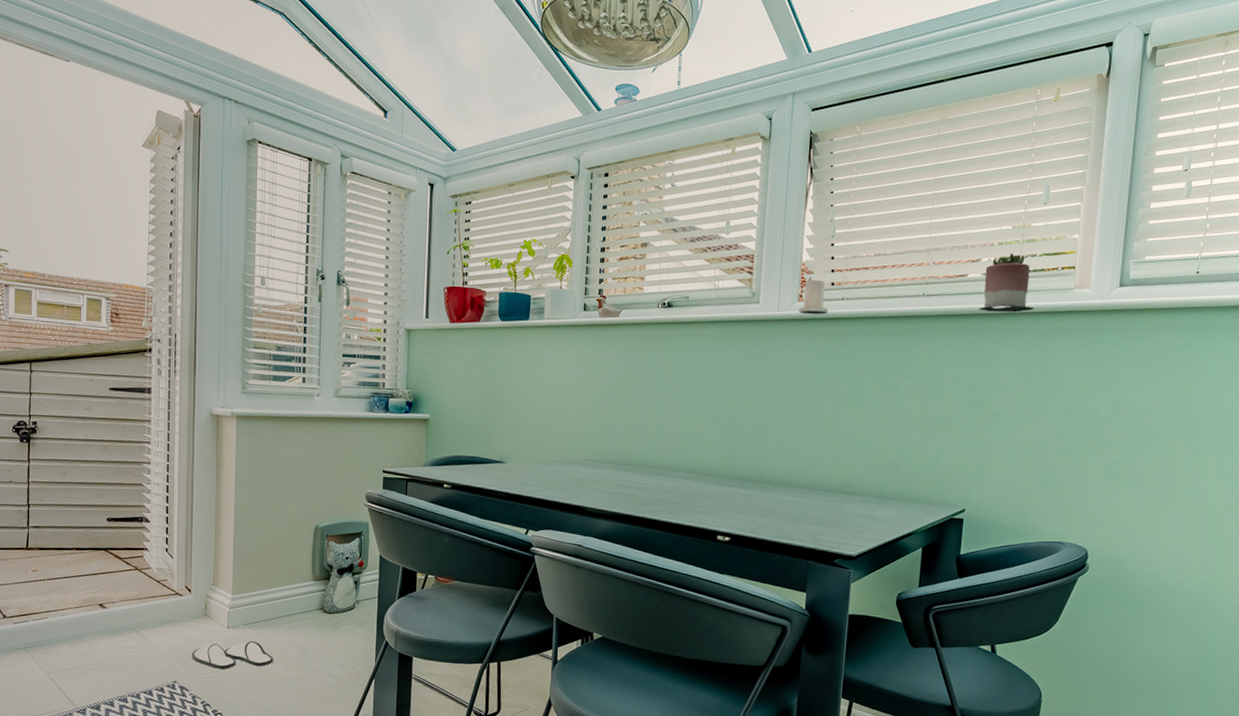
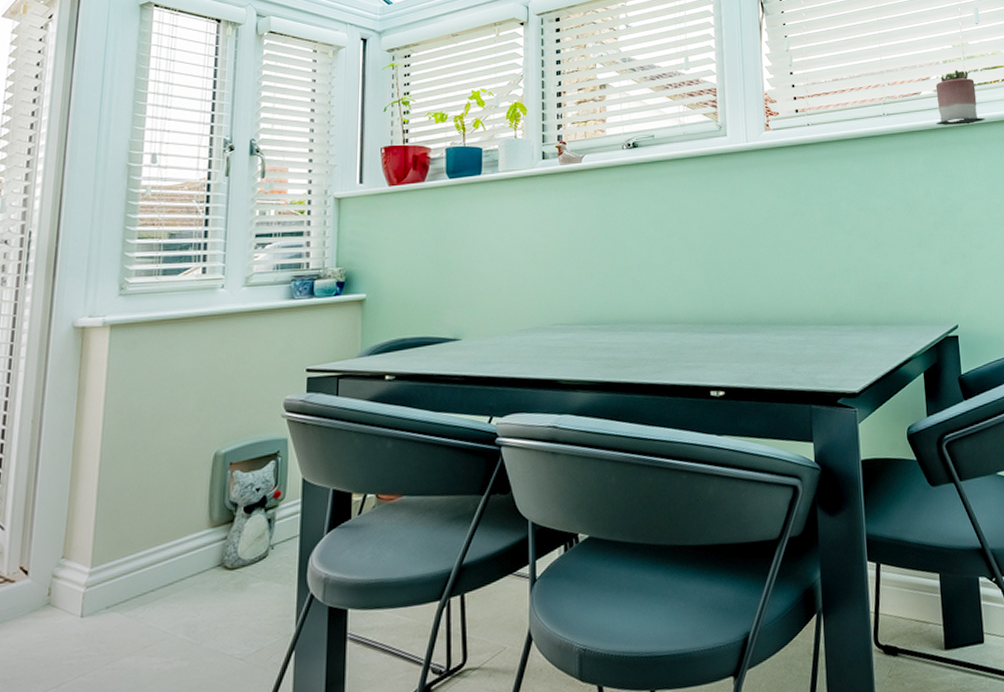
slippers: present [191,641,273,669] -> none [22,629,148,682]
candle: present [799,277,829,315] -> none [767,106,796,143]

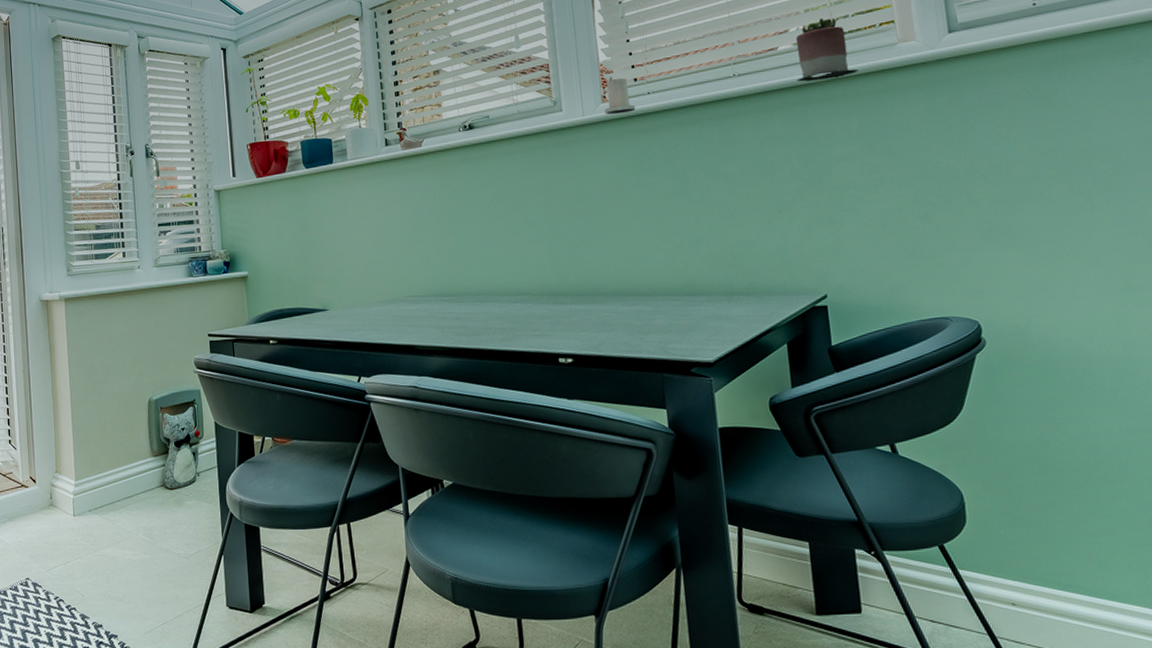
candle: none [767,106,796,143] -> present [605,76,636,115]

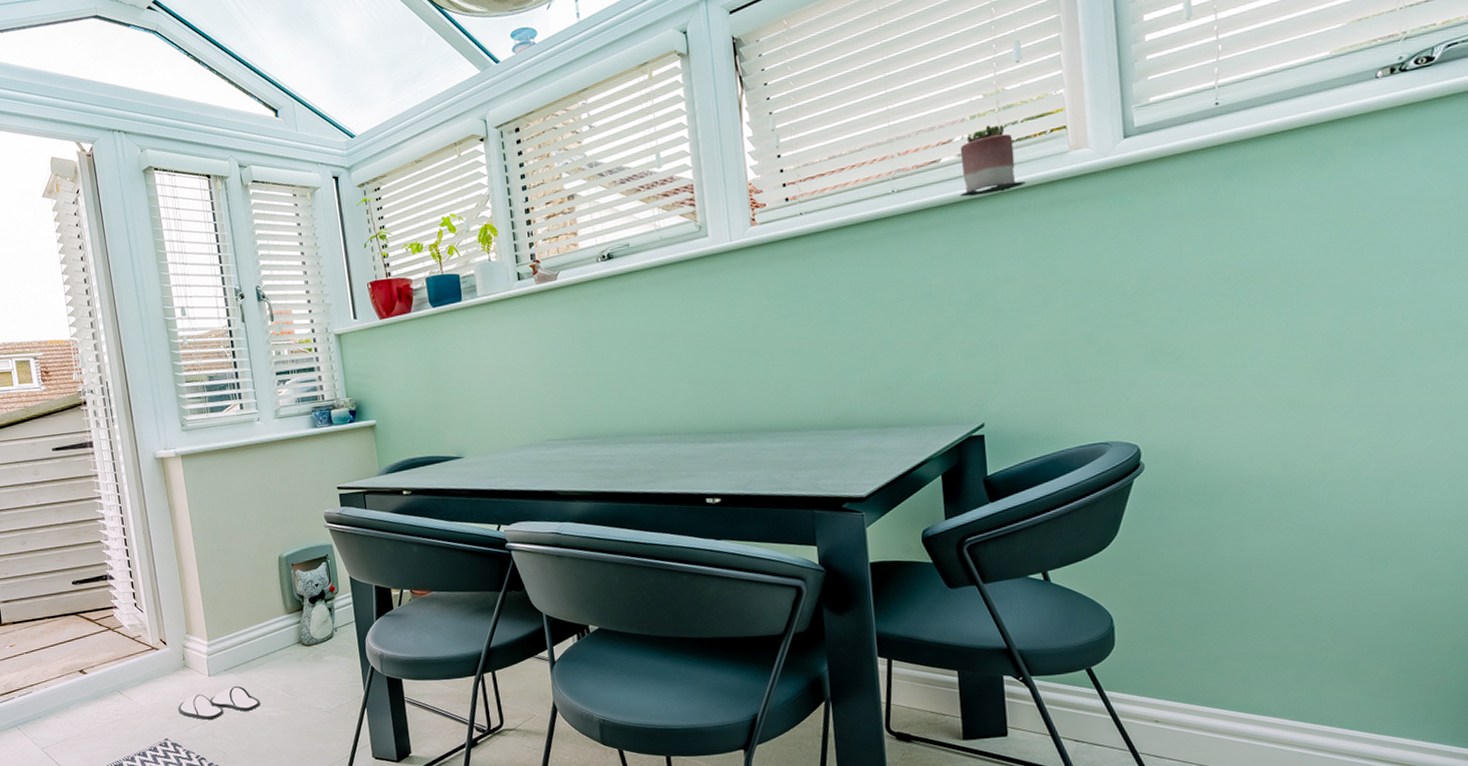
slippers: none [41,528,121,560] -> present [178,686,260,720]
candle: present [605,76,636,115] -> none [754,196,787,239]

